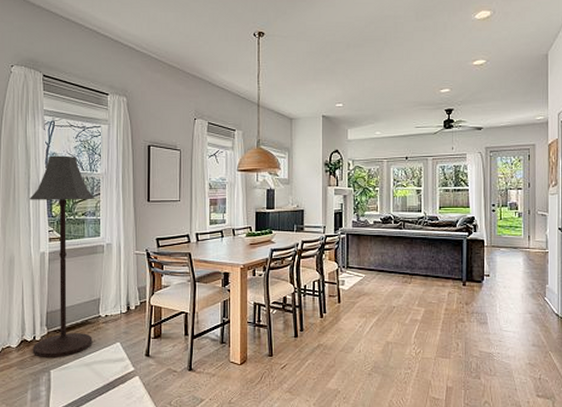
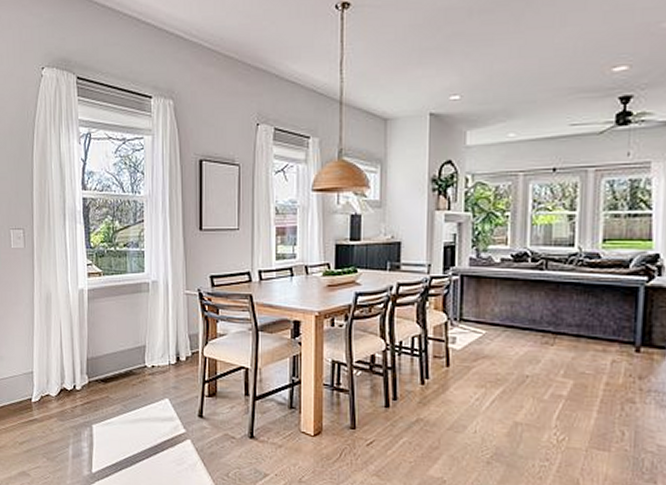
floor lamp: present [30,155,95,358] -> none [66,174,138,411]

